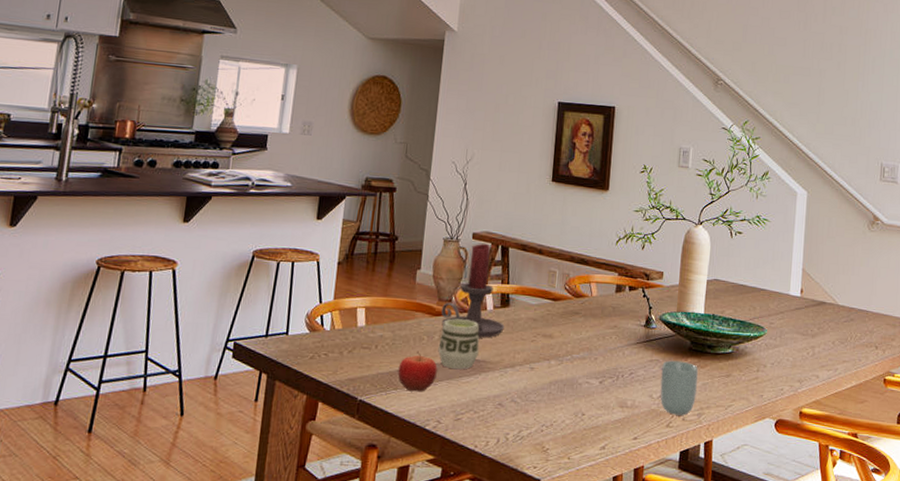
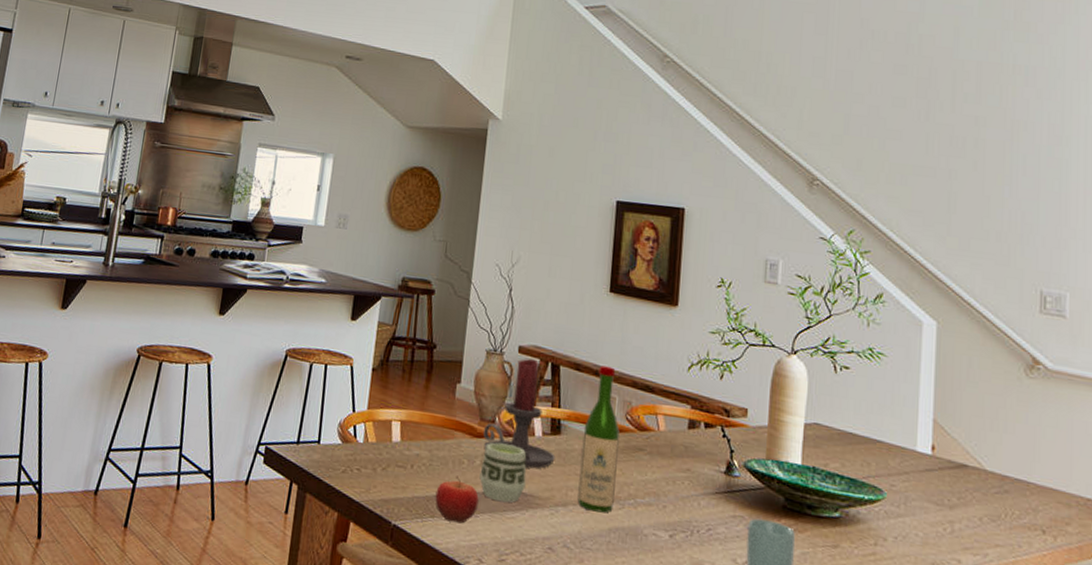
wine bottle: none [523,245,559,369] -> present [577,365,620,513]

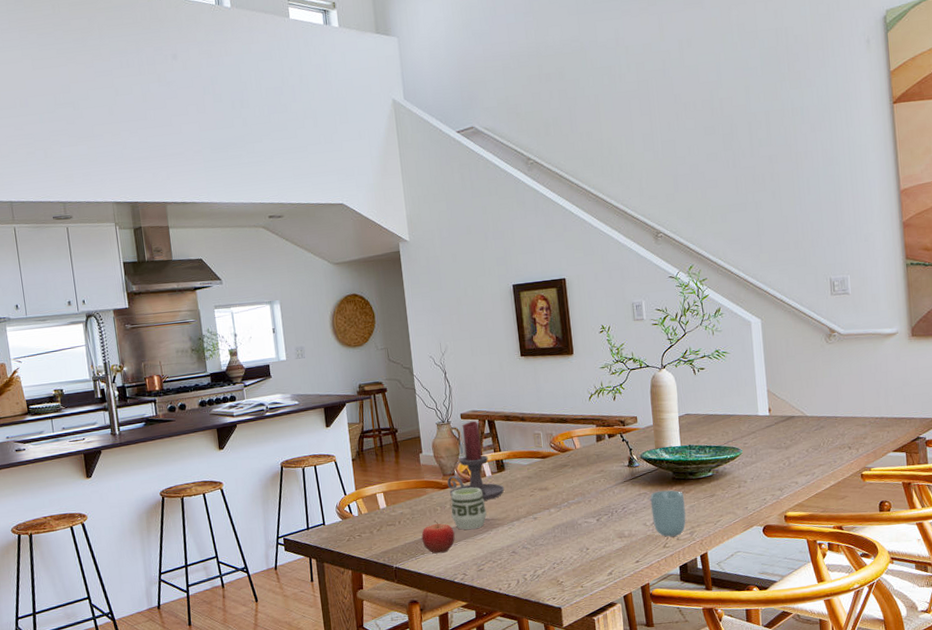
wine bottle: present [577,365,620,513] -> none [521,411,554,518]

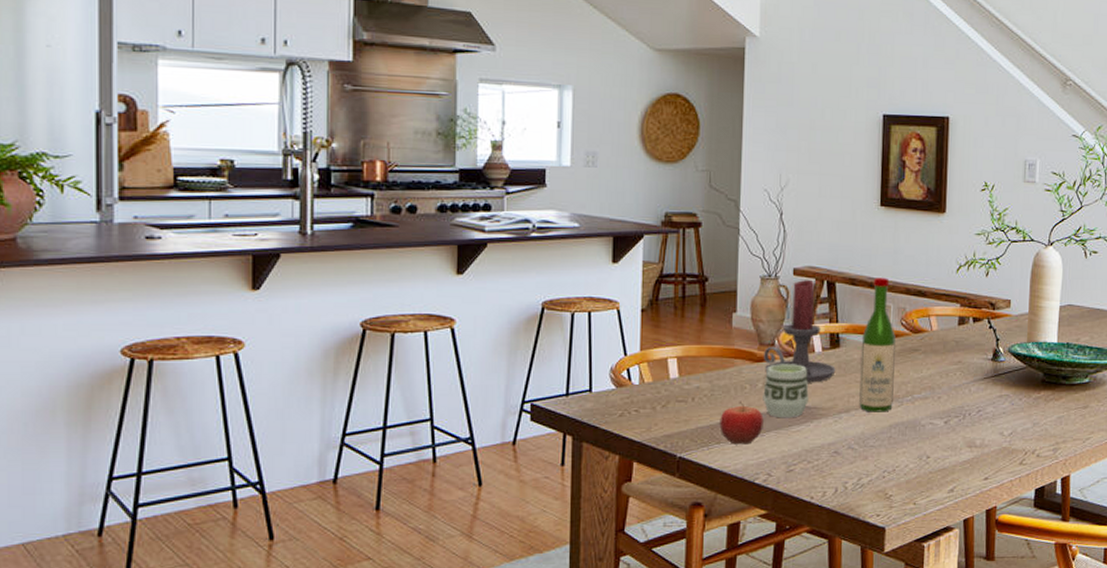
wine bottle: none [521,411,554,518] -> present [859,277,896,412]
cup: present [650,490,686,537] -> none [1011,394,1052,452]

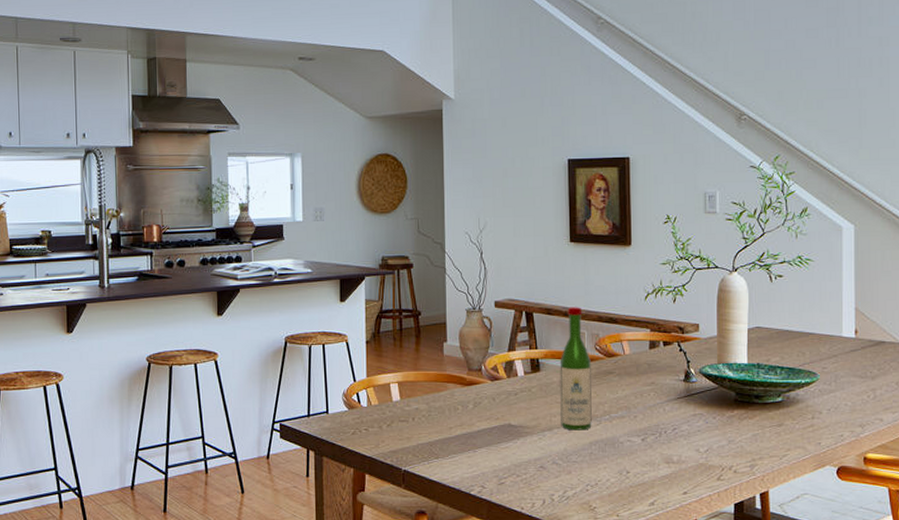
fruit: present [719,401,764,445] -> none [437,420,475,460]
cup: present [763,364,809,418] -> none [473,387,515,436]
candle holder: present [764,279,836,383] -> none [473,310,538,404]

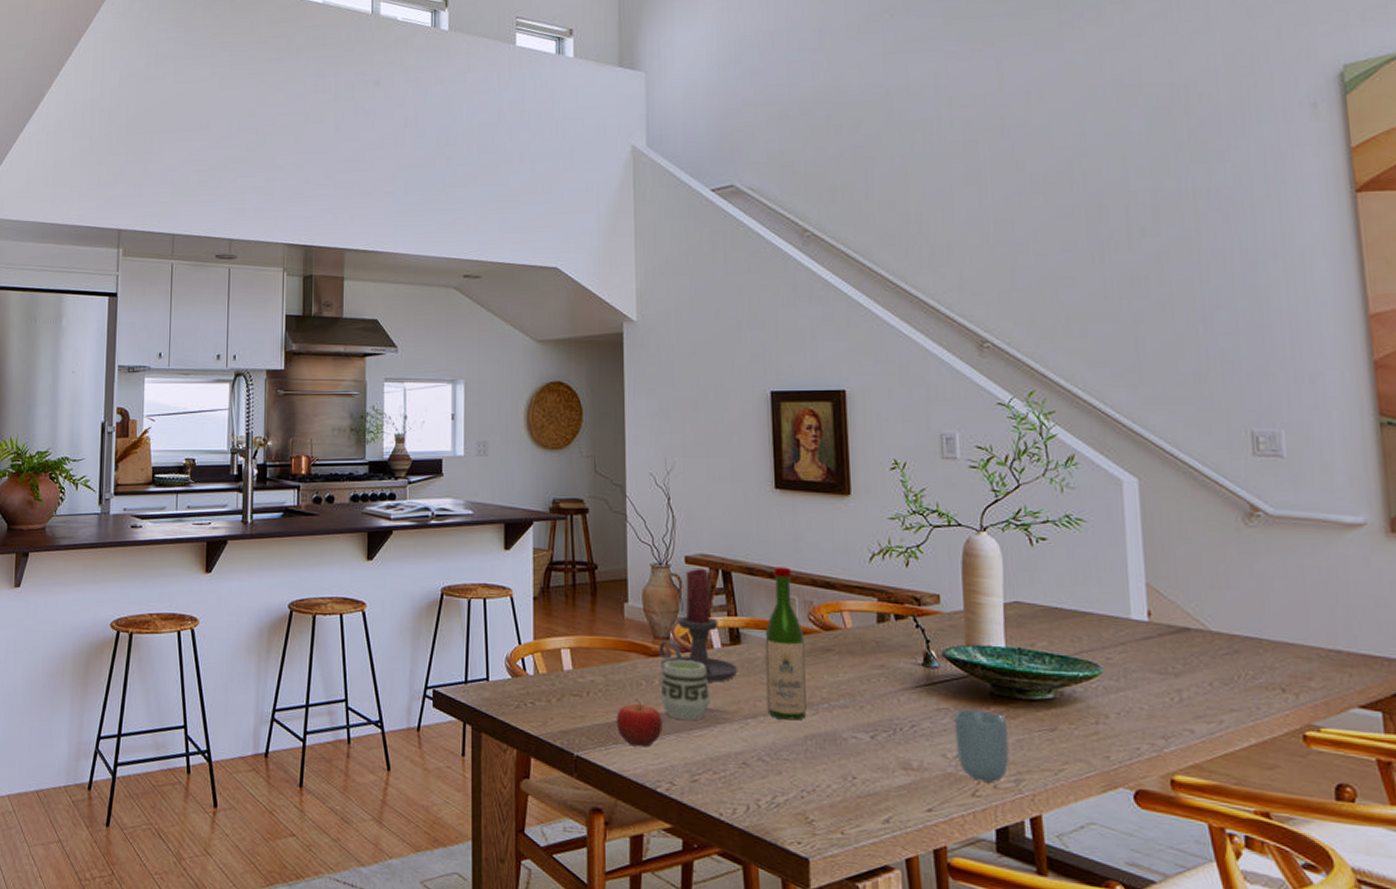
fruit: none [437,420,475,460] -> present [616,698,663,747]
candle holder: none [473,310,538,404] -> present [659,568,738,683]
cup: none [473,387,515,436] -> present [660,659,710,721]
cup: none [707,413,747,468] -> present [954,709,1009,782]

